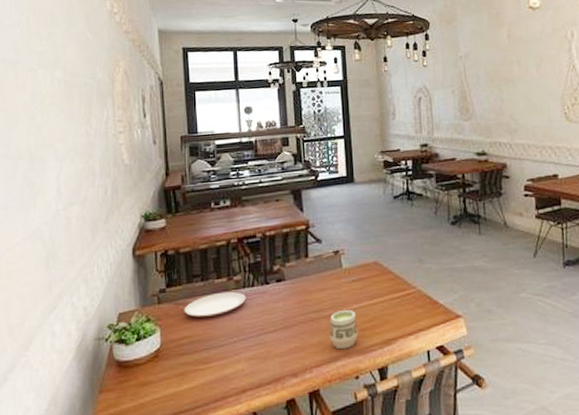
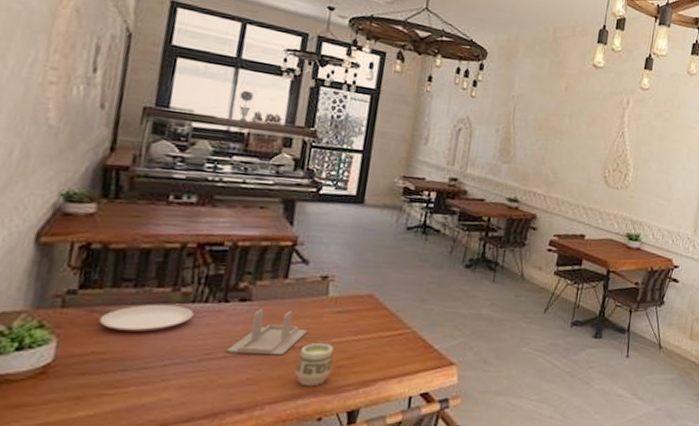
napkin holder: none [274,285,333,326] -> present [226,308,308,356]

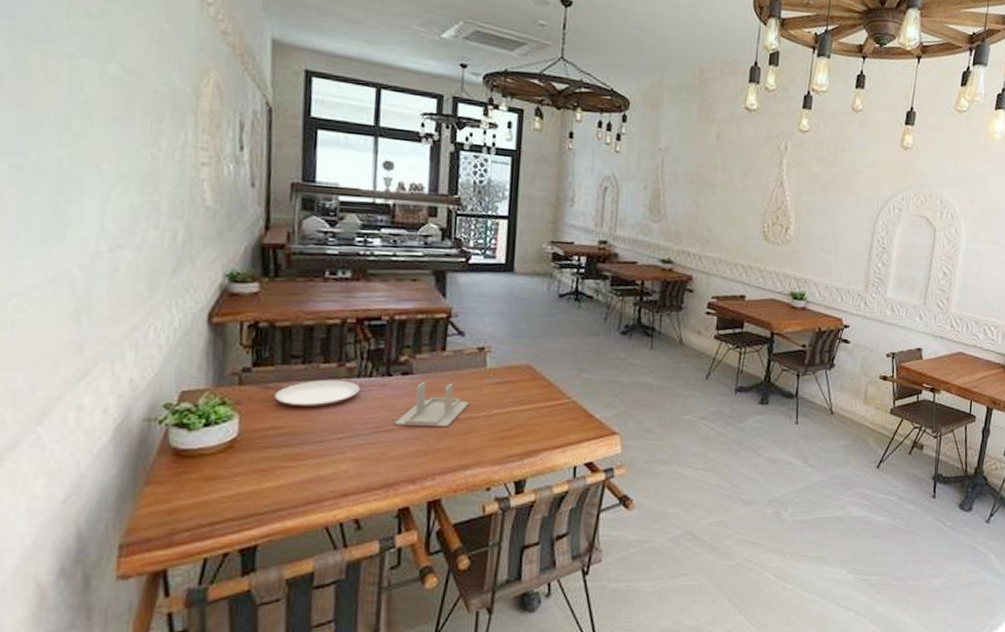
cup: present [294,343,334,387] -> none [460,415,497,458]

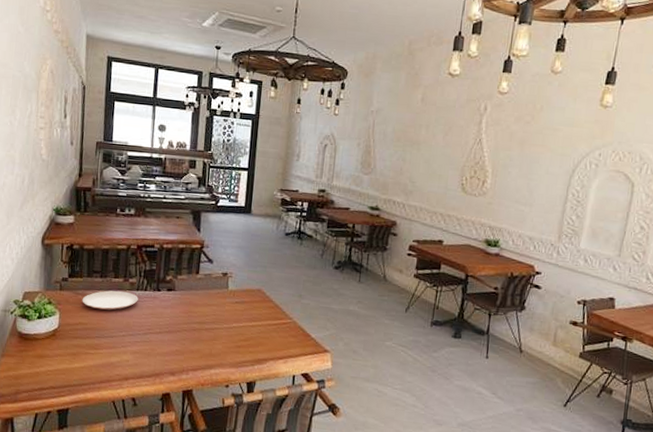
napkin holder: present [393,381,470,428] -> none [160,296,215,334]

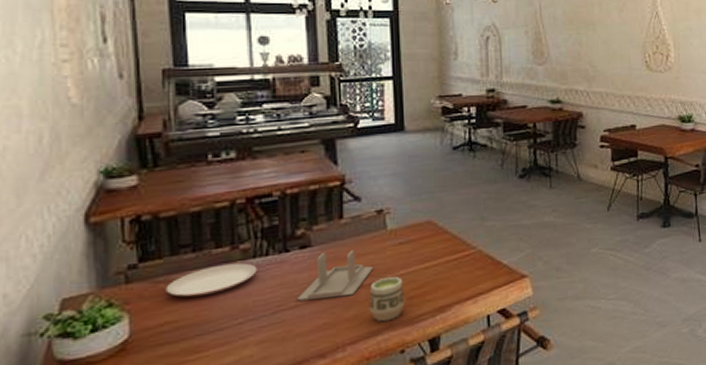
napkin holder: none [160,296,215,334] -> present [296,250,374,301]
cup: none [208,326,235,360] -> present [368,277,406,322]

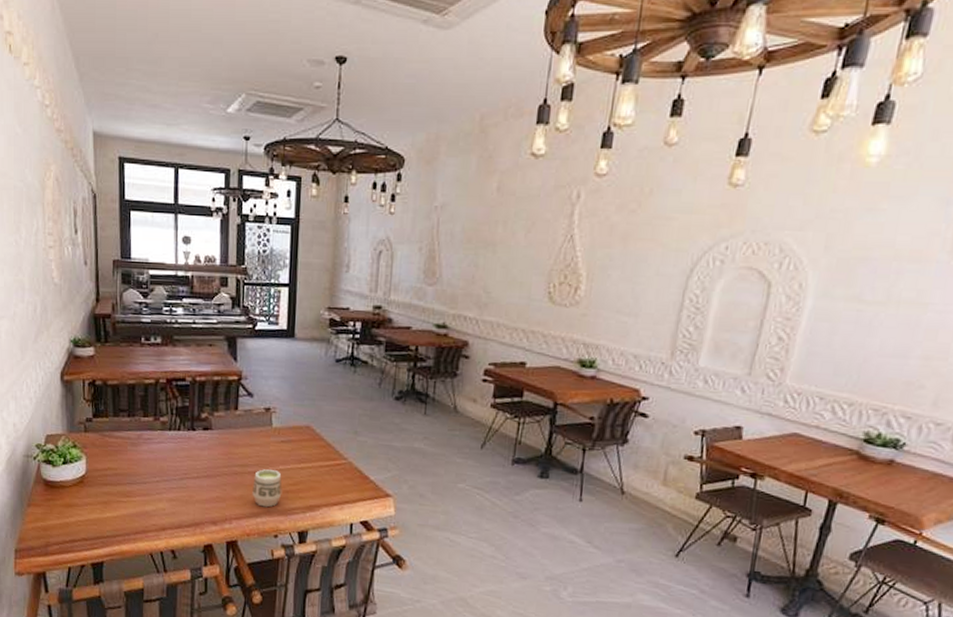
plate: present [165,263,257,298] -> none [109,431,171,454]
napkin holder: present [296,250,374,301] -> none [198,436,259,479]

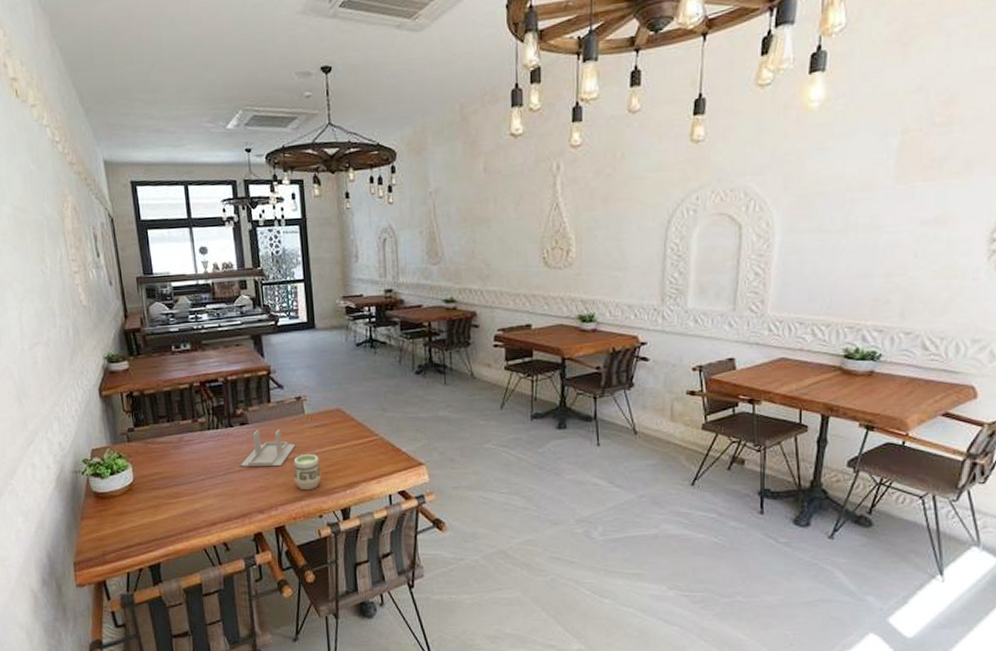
napkin holder: none [198,436,259,479] -> present [240,429,296,467]

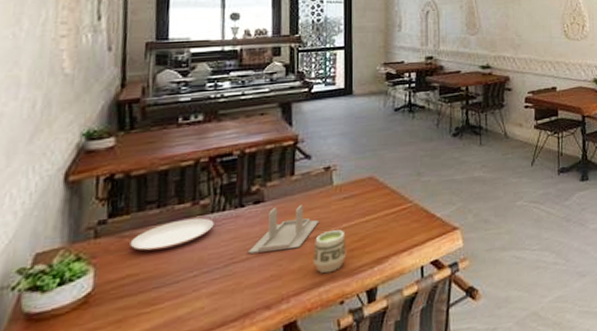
plate: none [152,433,211,457] -> present [130,218,214,252]

